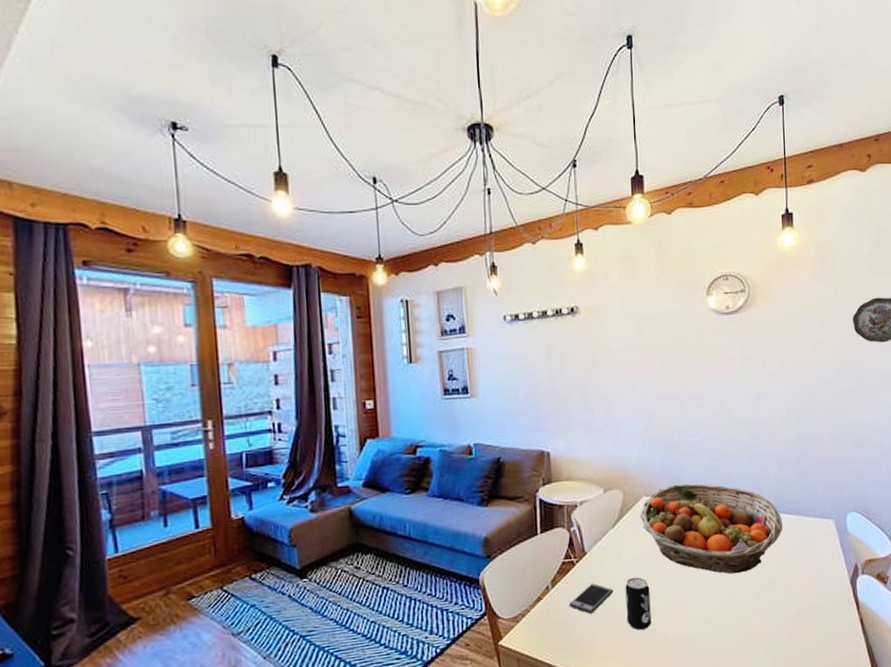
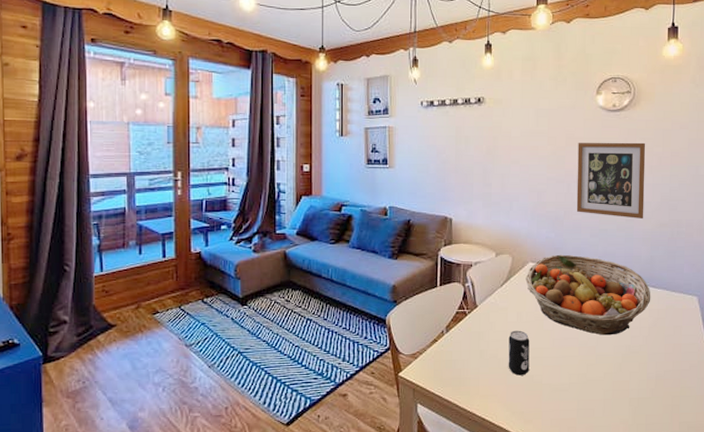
smartphone: present [568,582,613,614] -> none [459,331,498,358]
wall art: none [689,348,769,437] -> present [576,142,646,220]

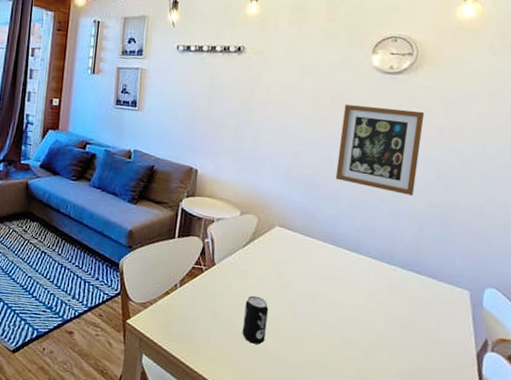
fruit basket: present [525,254,651,336] -> none [270,222,413,318]

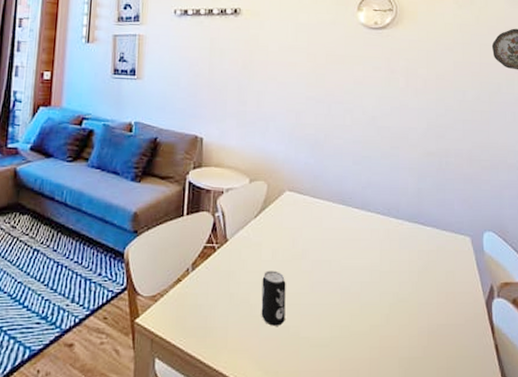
wall art: present [335,104,425,197] -> none [337,61,410,147]

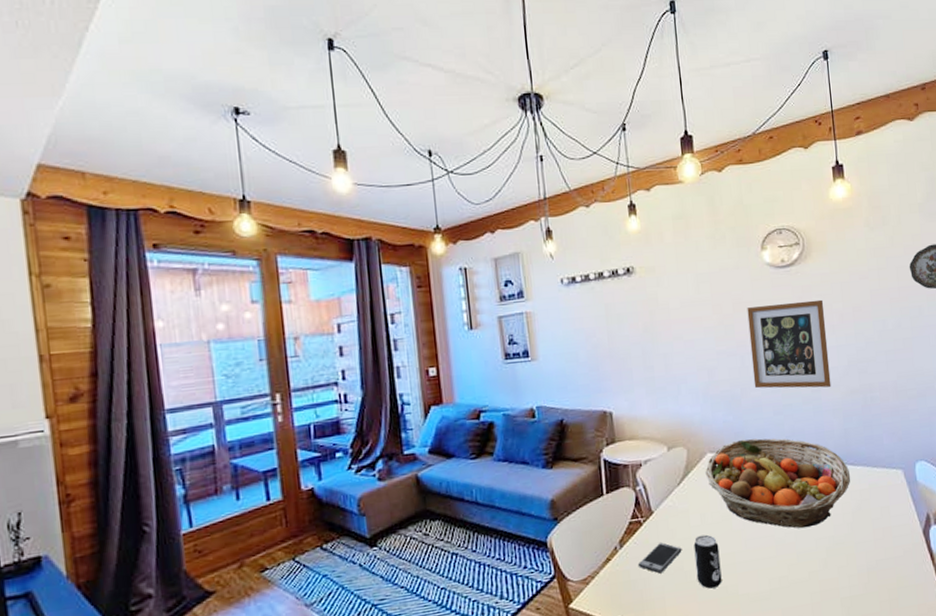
smartphone: none [206,270,251,302] -> present [637,541,682,574]
fruit basket: none [282,183,420,280] -> present [705,438,851,529]
wall art: none [337,61,410,147] -> present [747,299,832,389]

